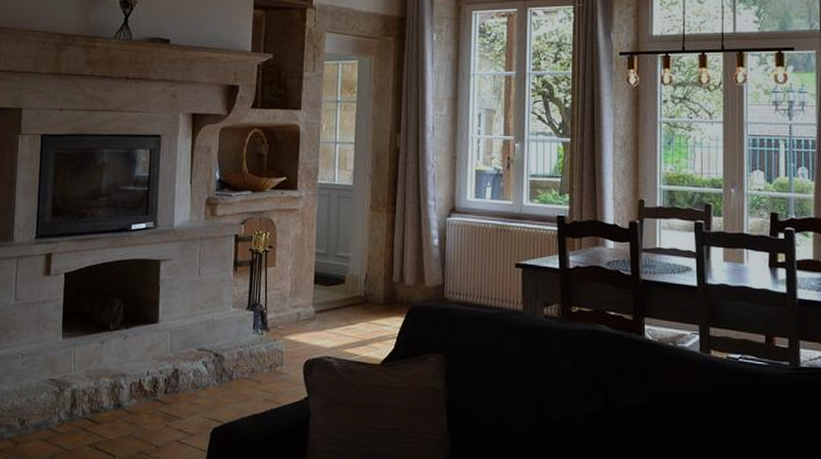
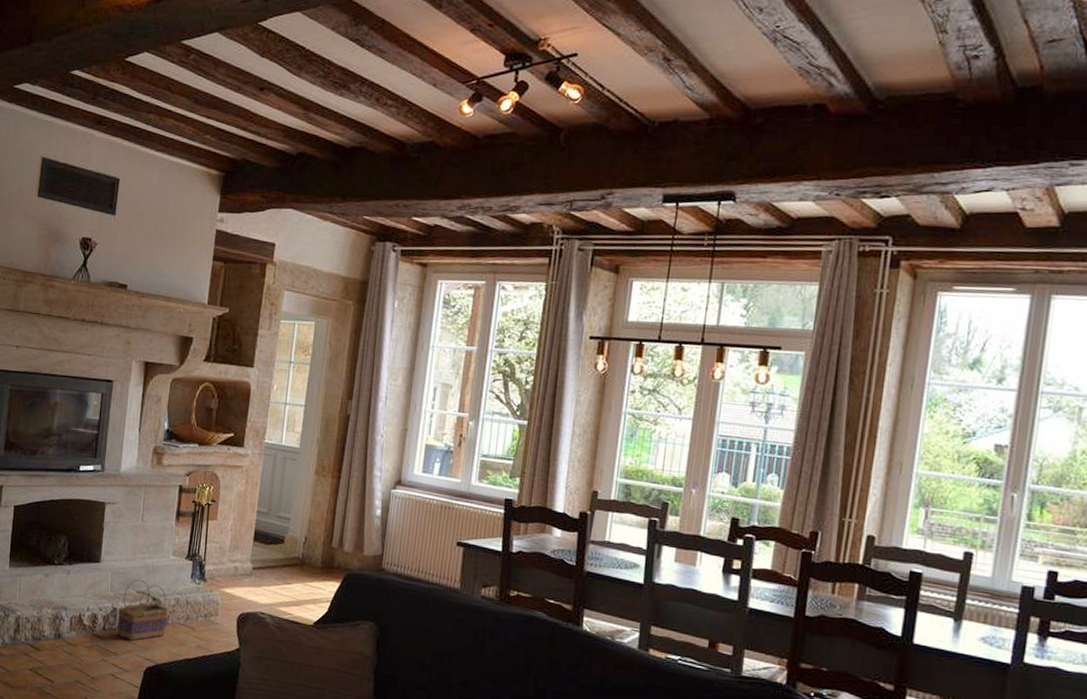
basket: none [179,336,233,402] -> present [117,579,169,641]

